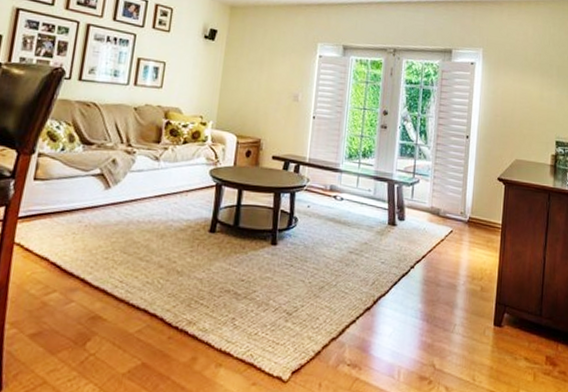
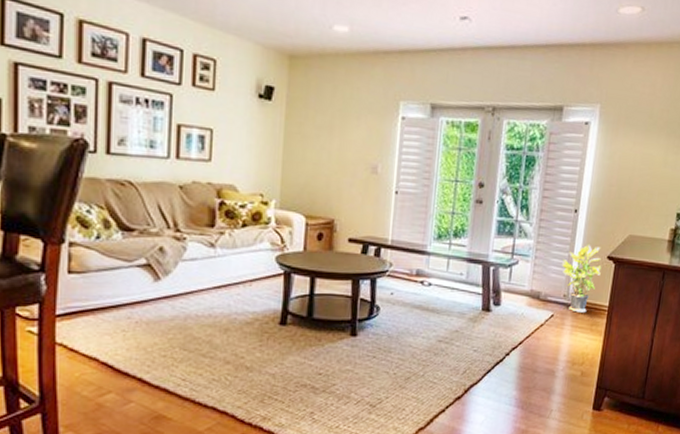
potted plant: none [458,166,493,230] -> present [562,244,602,313]

